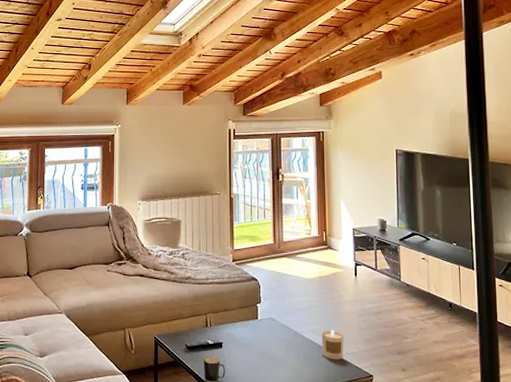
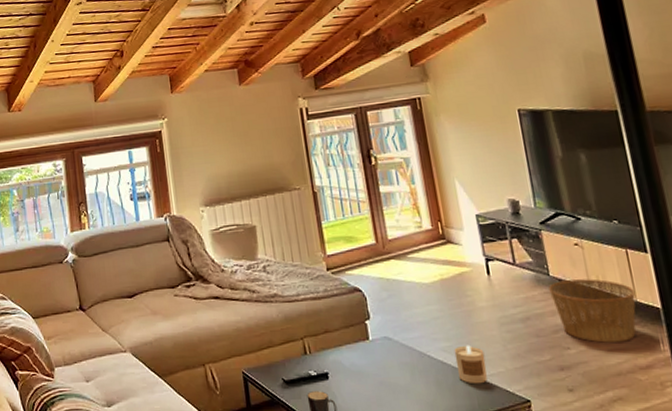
basket: none [399,286,461,336] -> present [548,279,636,343]

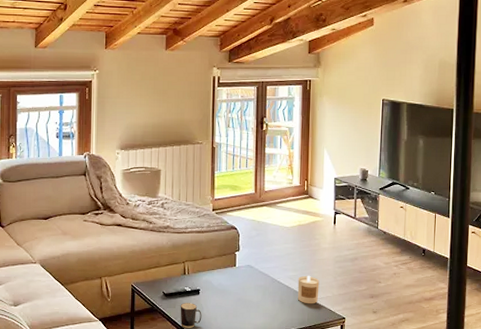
basket: present [548,279,636,343] -> none [375,233,435,280]

